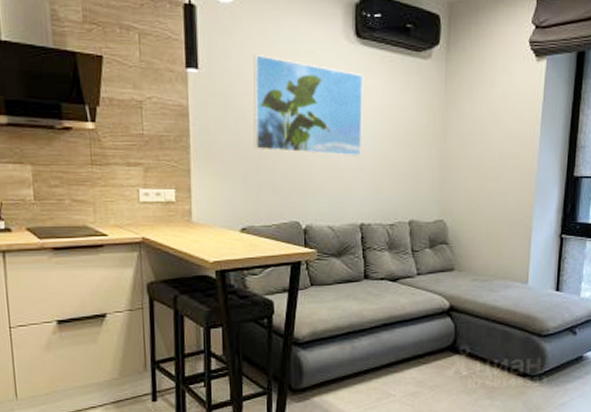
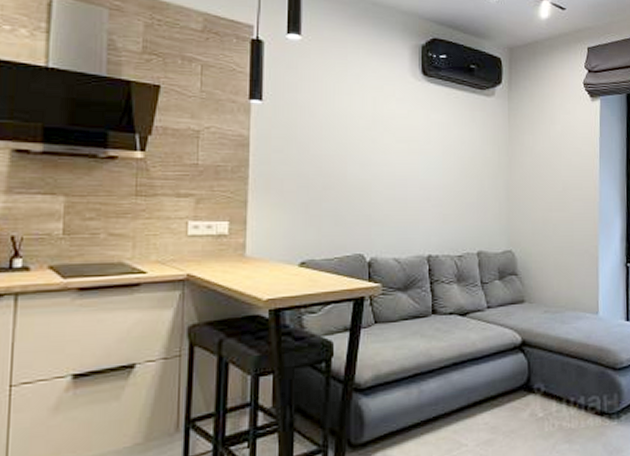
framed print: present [253,55,364,157] -> none [317,88,430,188]

